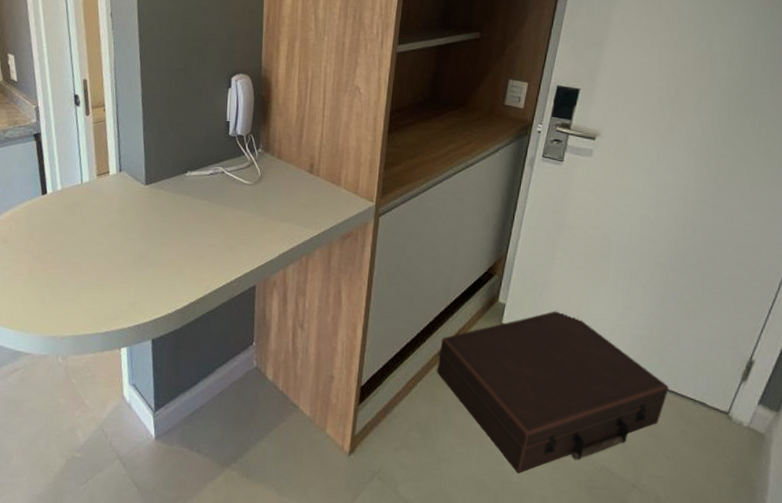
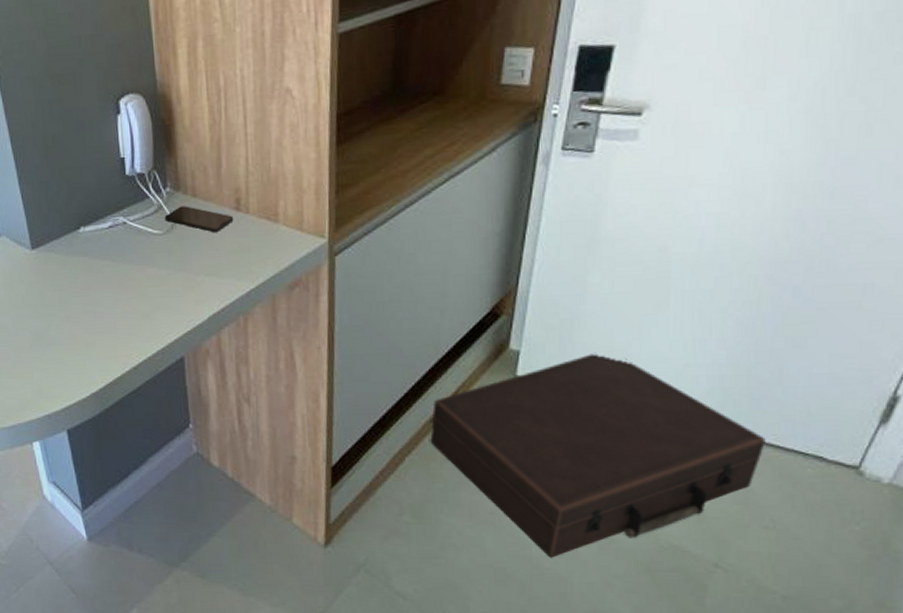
phone: none [254,164,307,188] -> present [164,206,234,232]

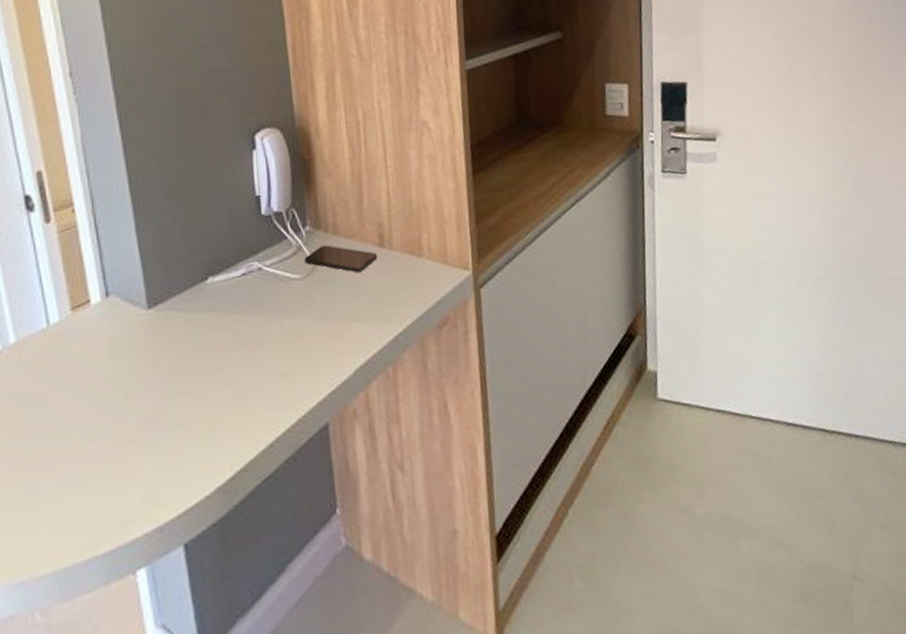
suitcase: present [431,352,766,558] -> none [588,364,864,603]

